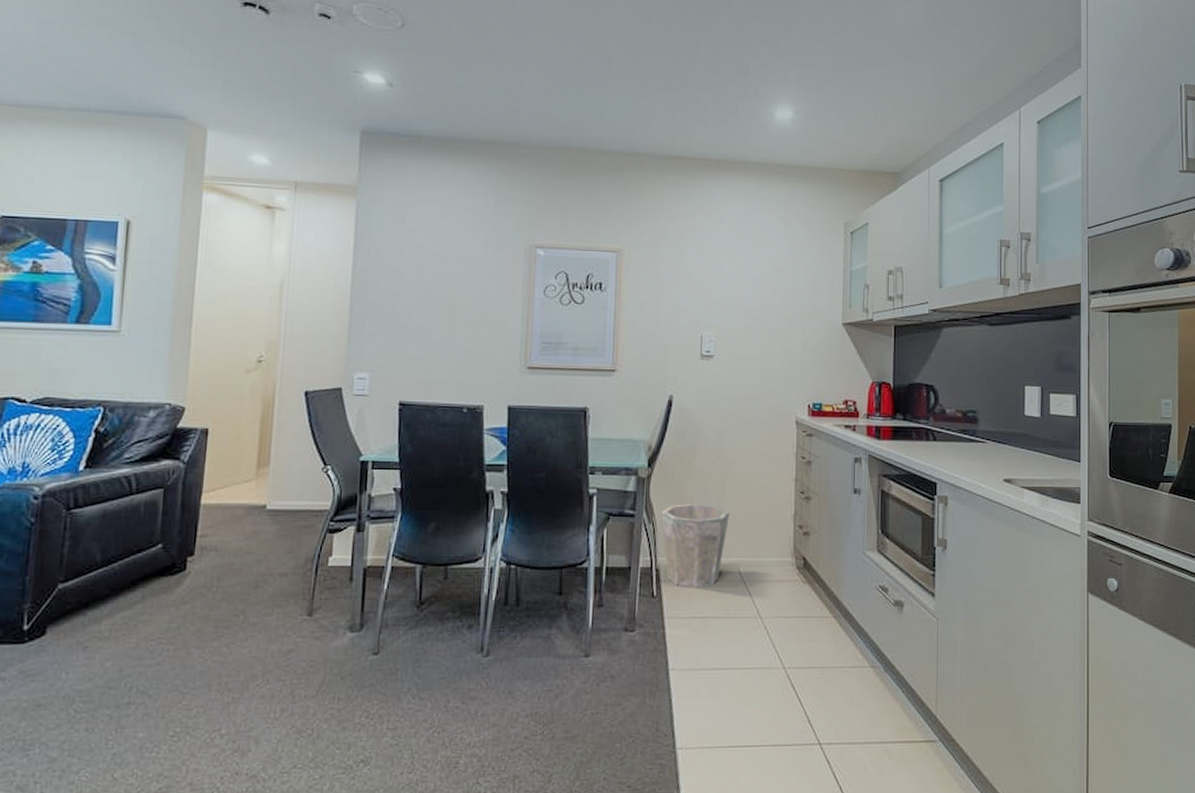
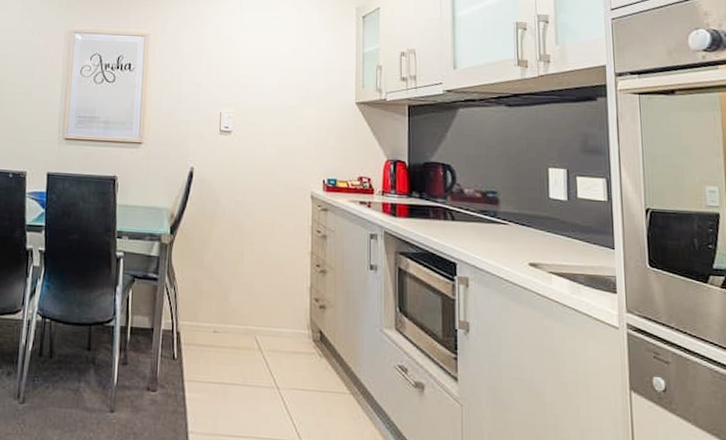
waste bin: present [661,504,730,589] -> none [182,271,248,354]

